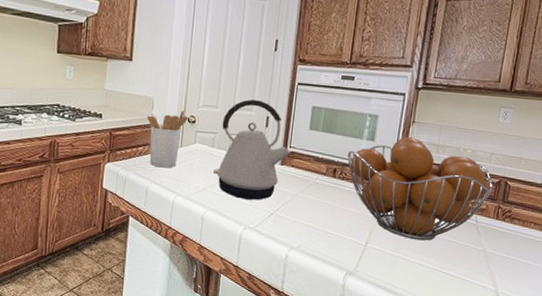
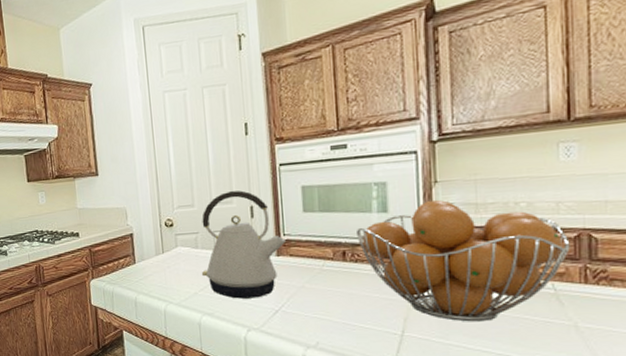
utensil holder: present [147,109,188,168] -> none [123,214,165,277]

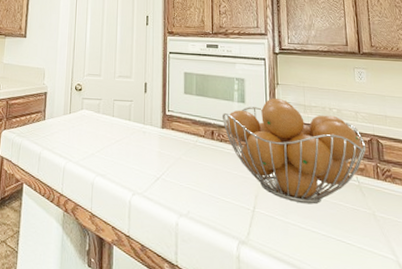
kettle: present [201,190,287,299] -> none [99,68,170,165]

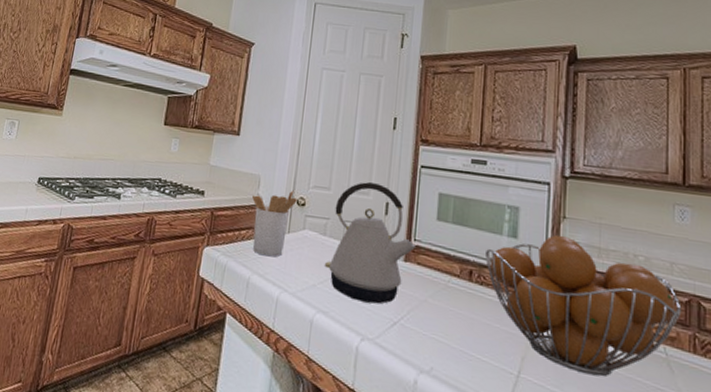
utensil holder: none [39,78,75,134] -> present [252,190,297,257]
kettle: none [99,68,170,165] -> present [324,182,417,304]

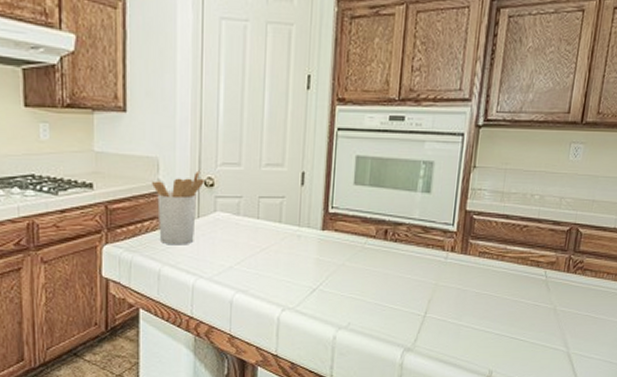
kettle: present [324,182,417,304] -> none [239,152,334,275]
fruit basket: present [484,235,682,377] -> none [399,184,564,304]

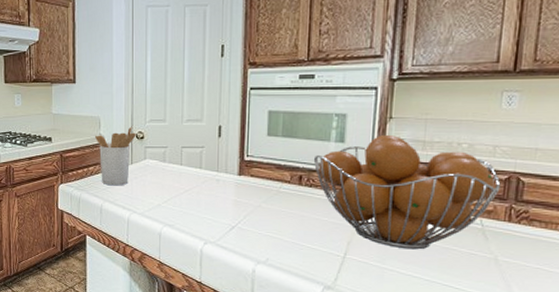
fruit basket: none [399,184,564,304] -> present [313,134,501,250]

